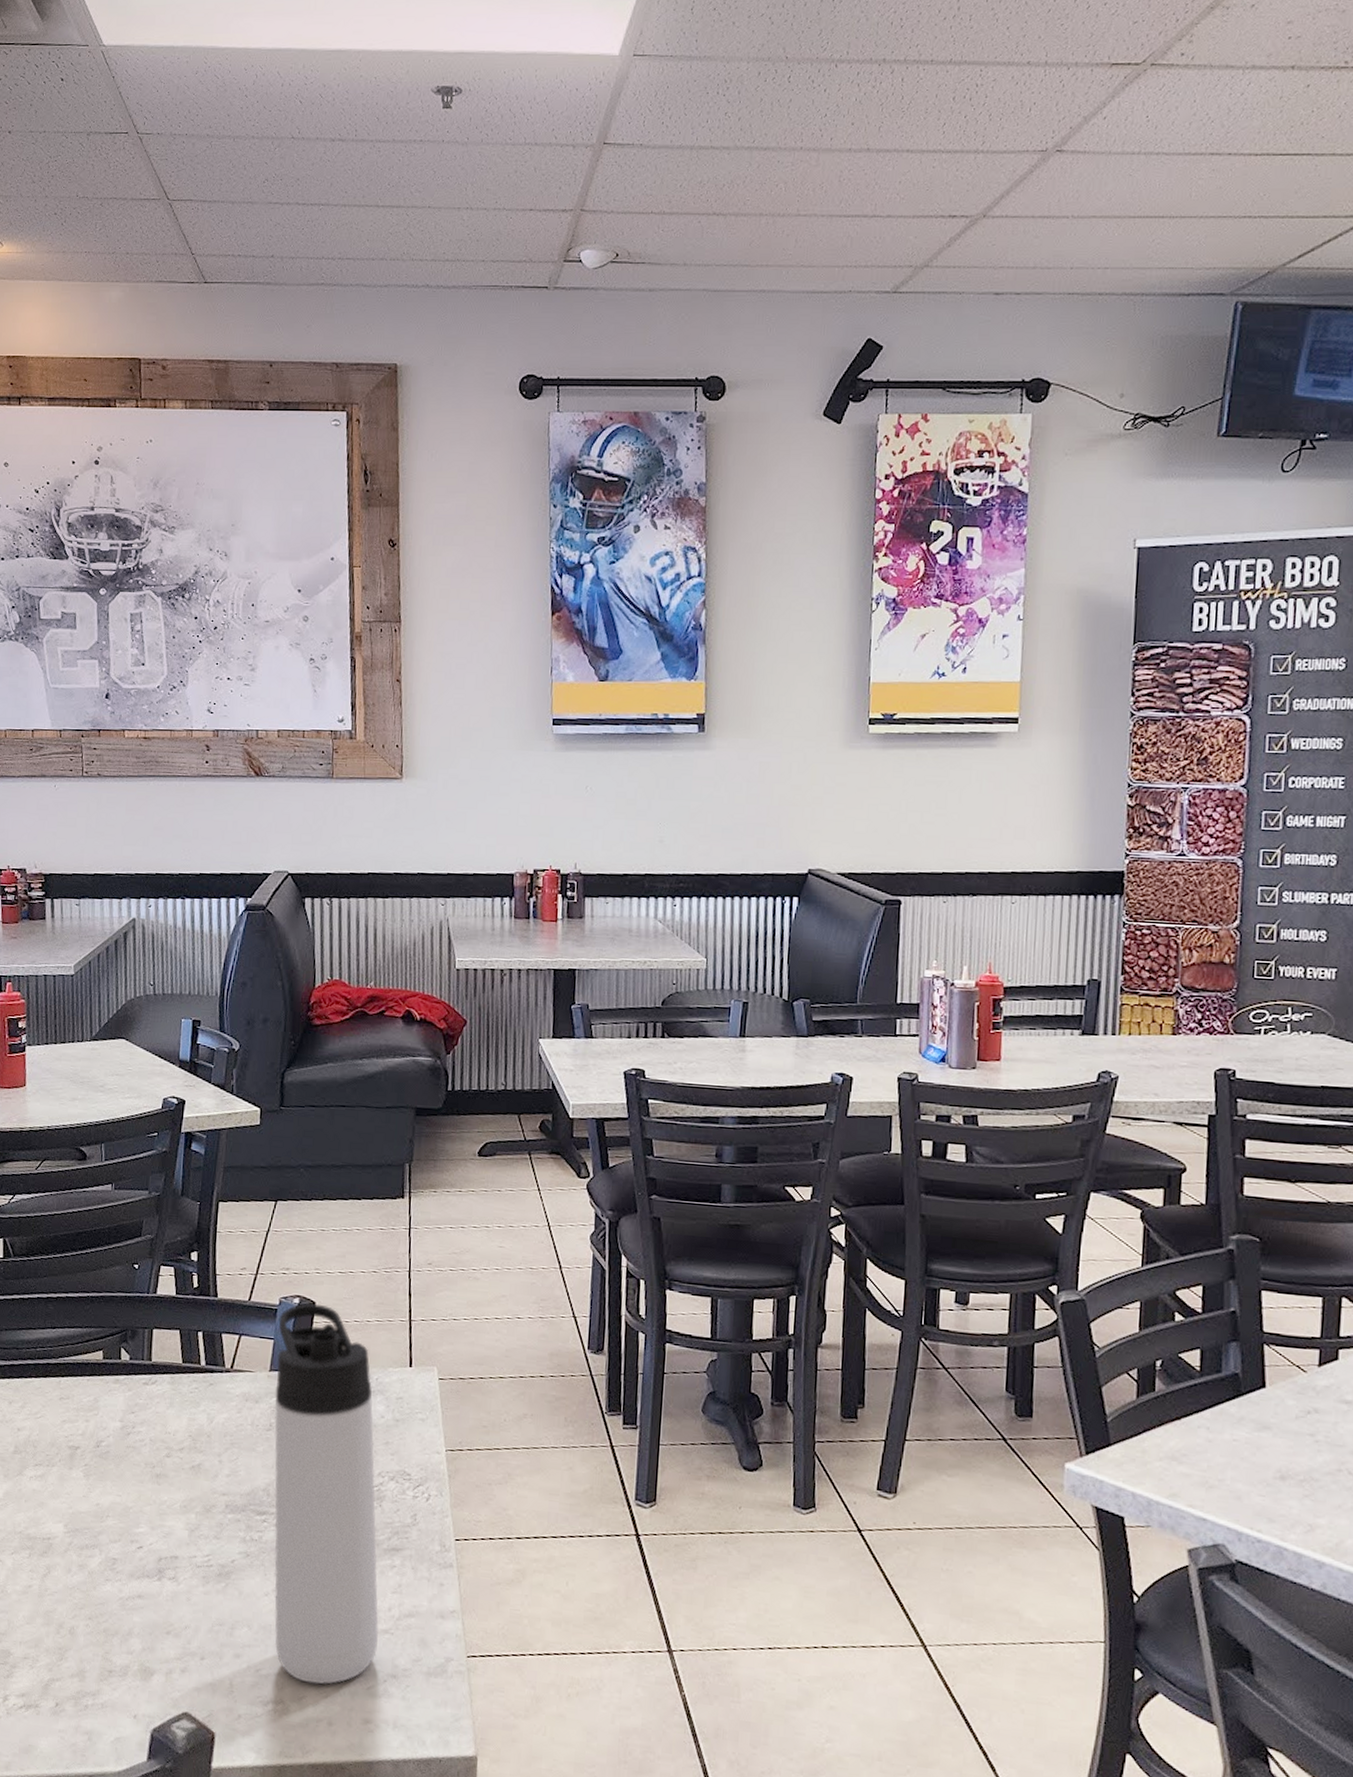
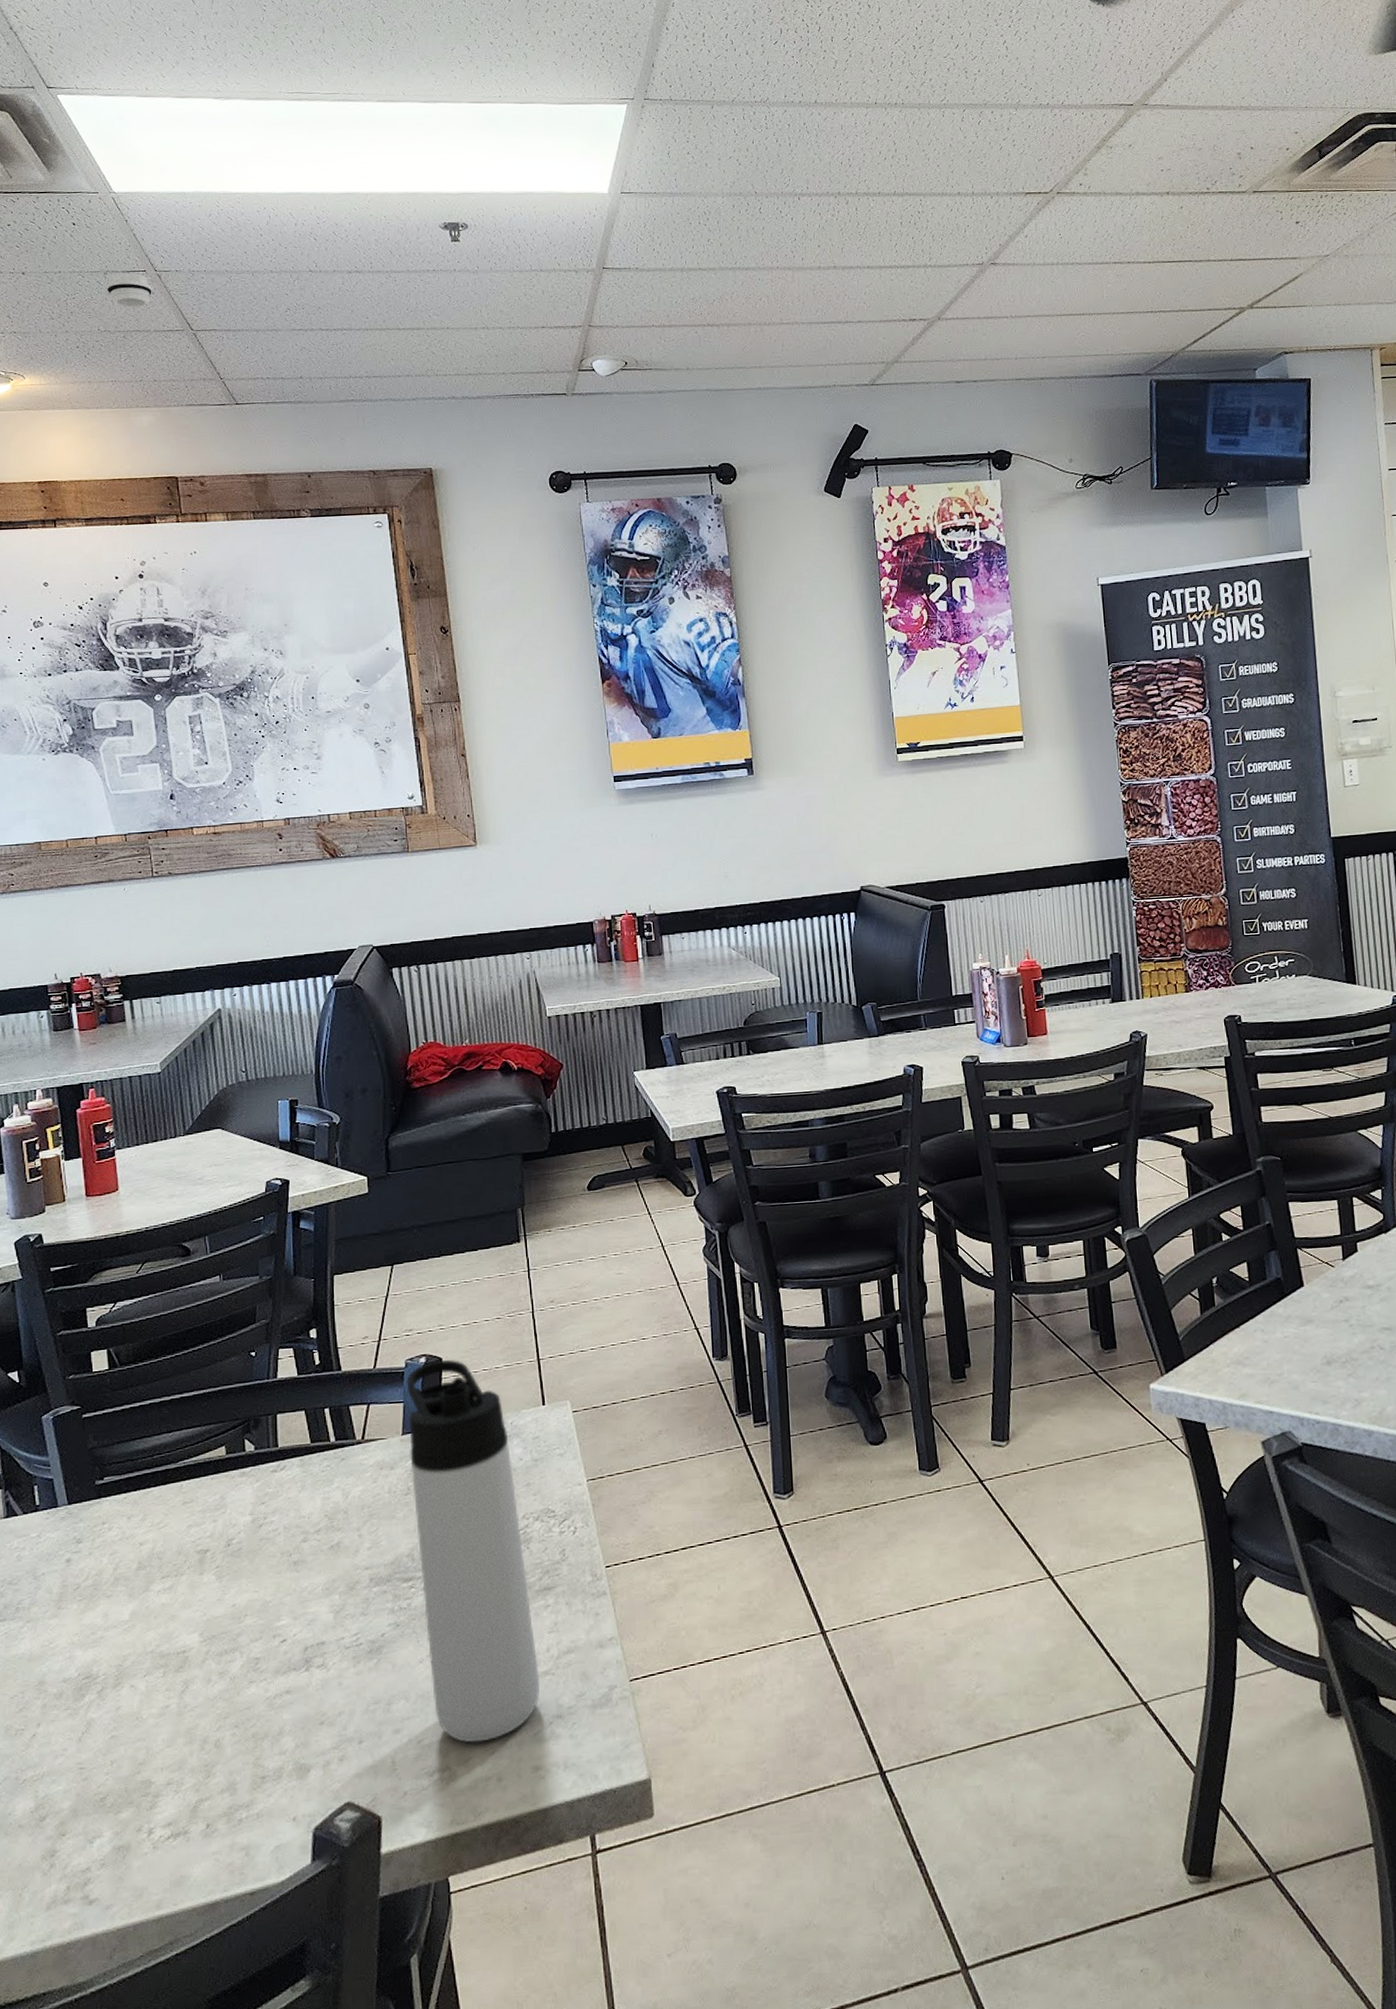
smoke detector: none [88,134,133,173] -> present [106,272,152,308]

